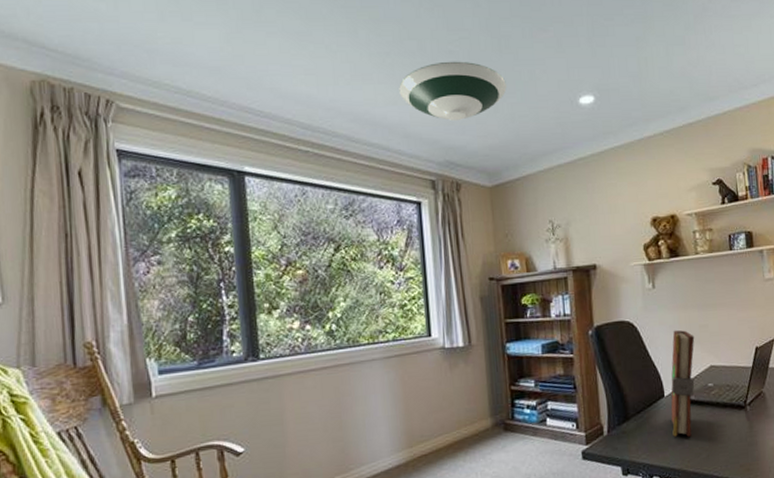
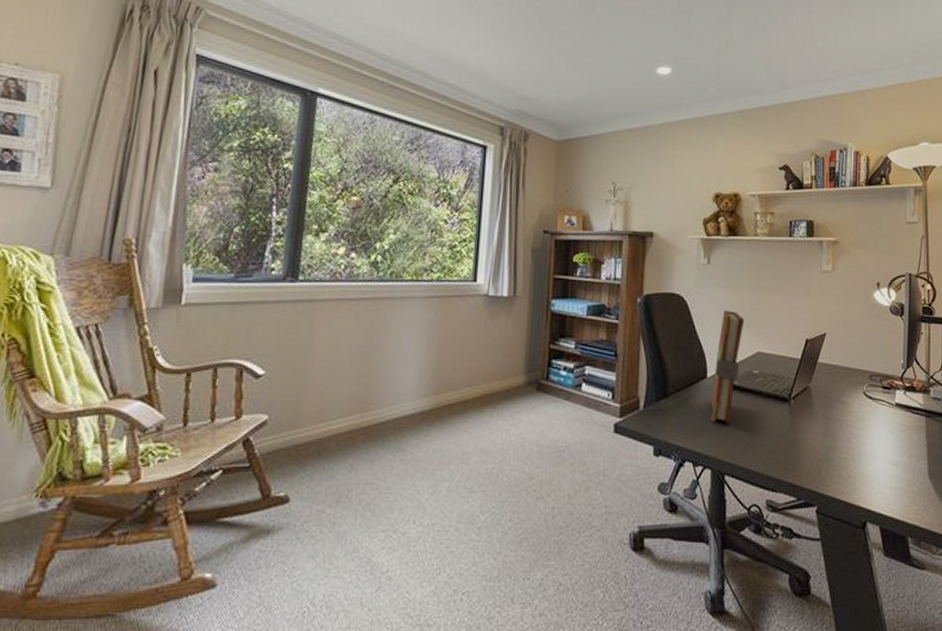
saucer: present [399,61,507,120] -> none [482,15,588,73]

